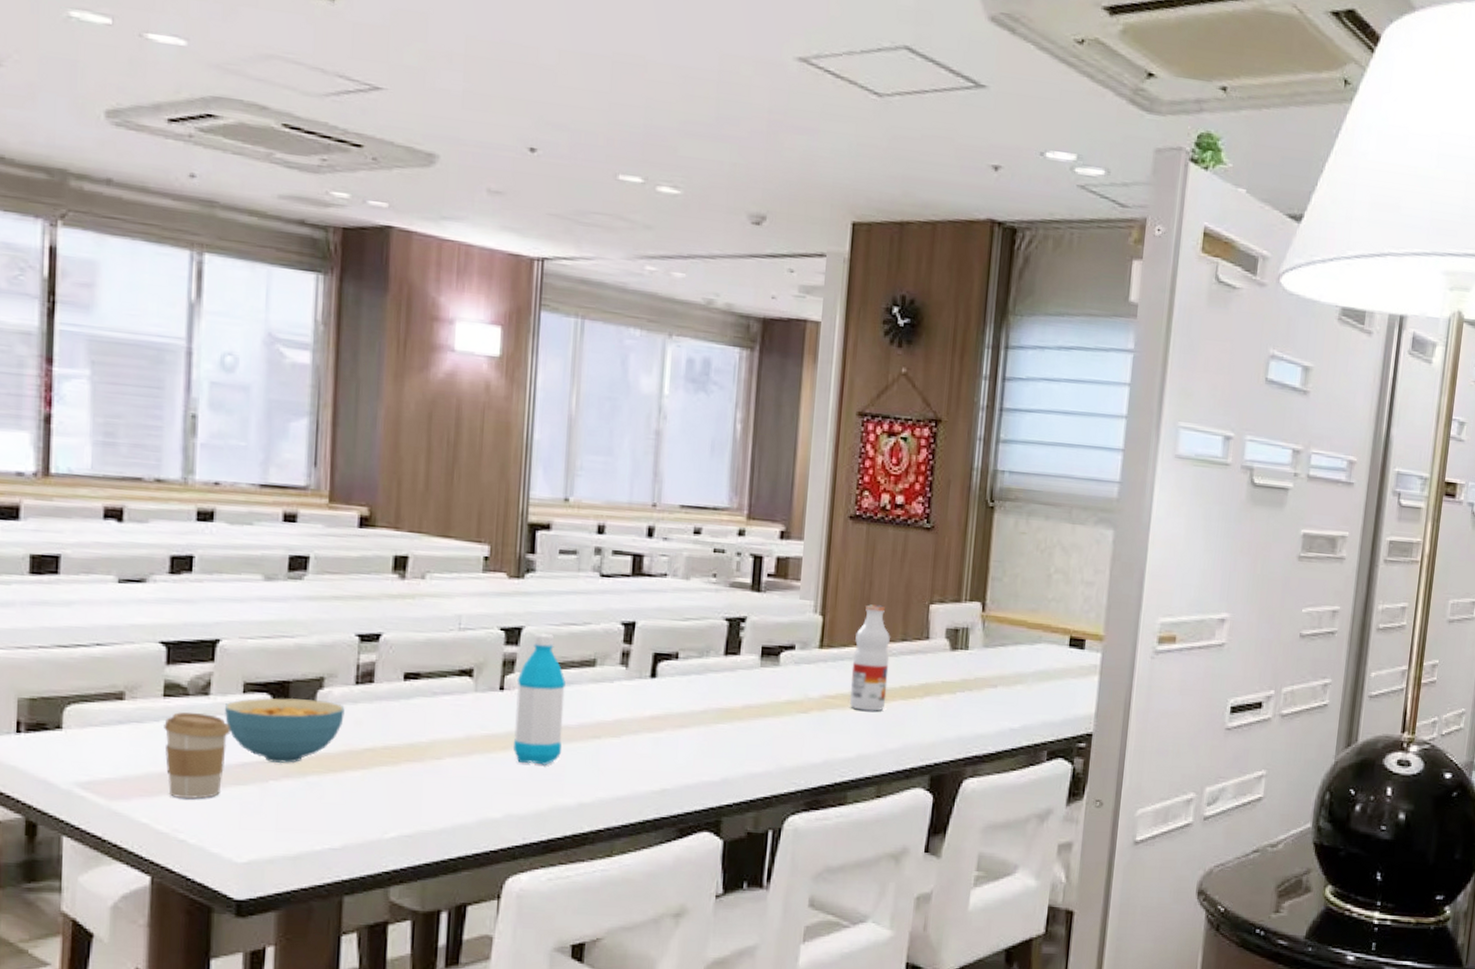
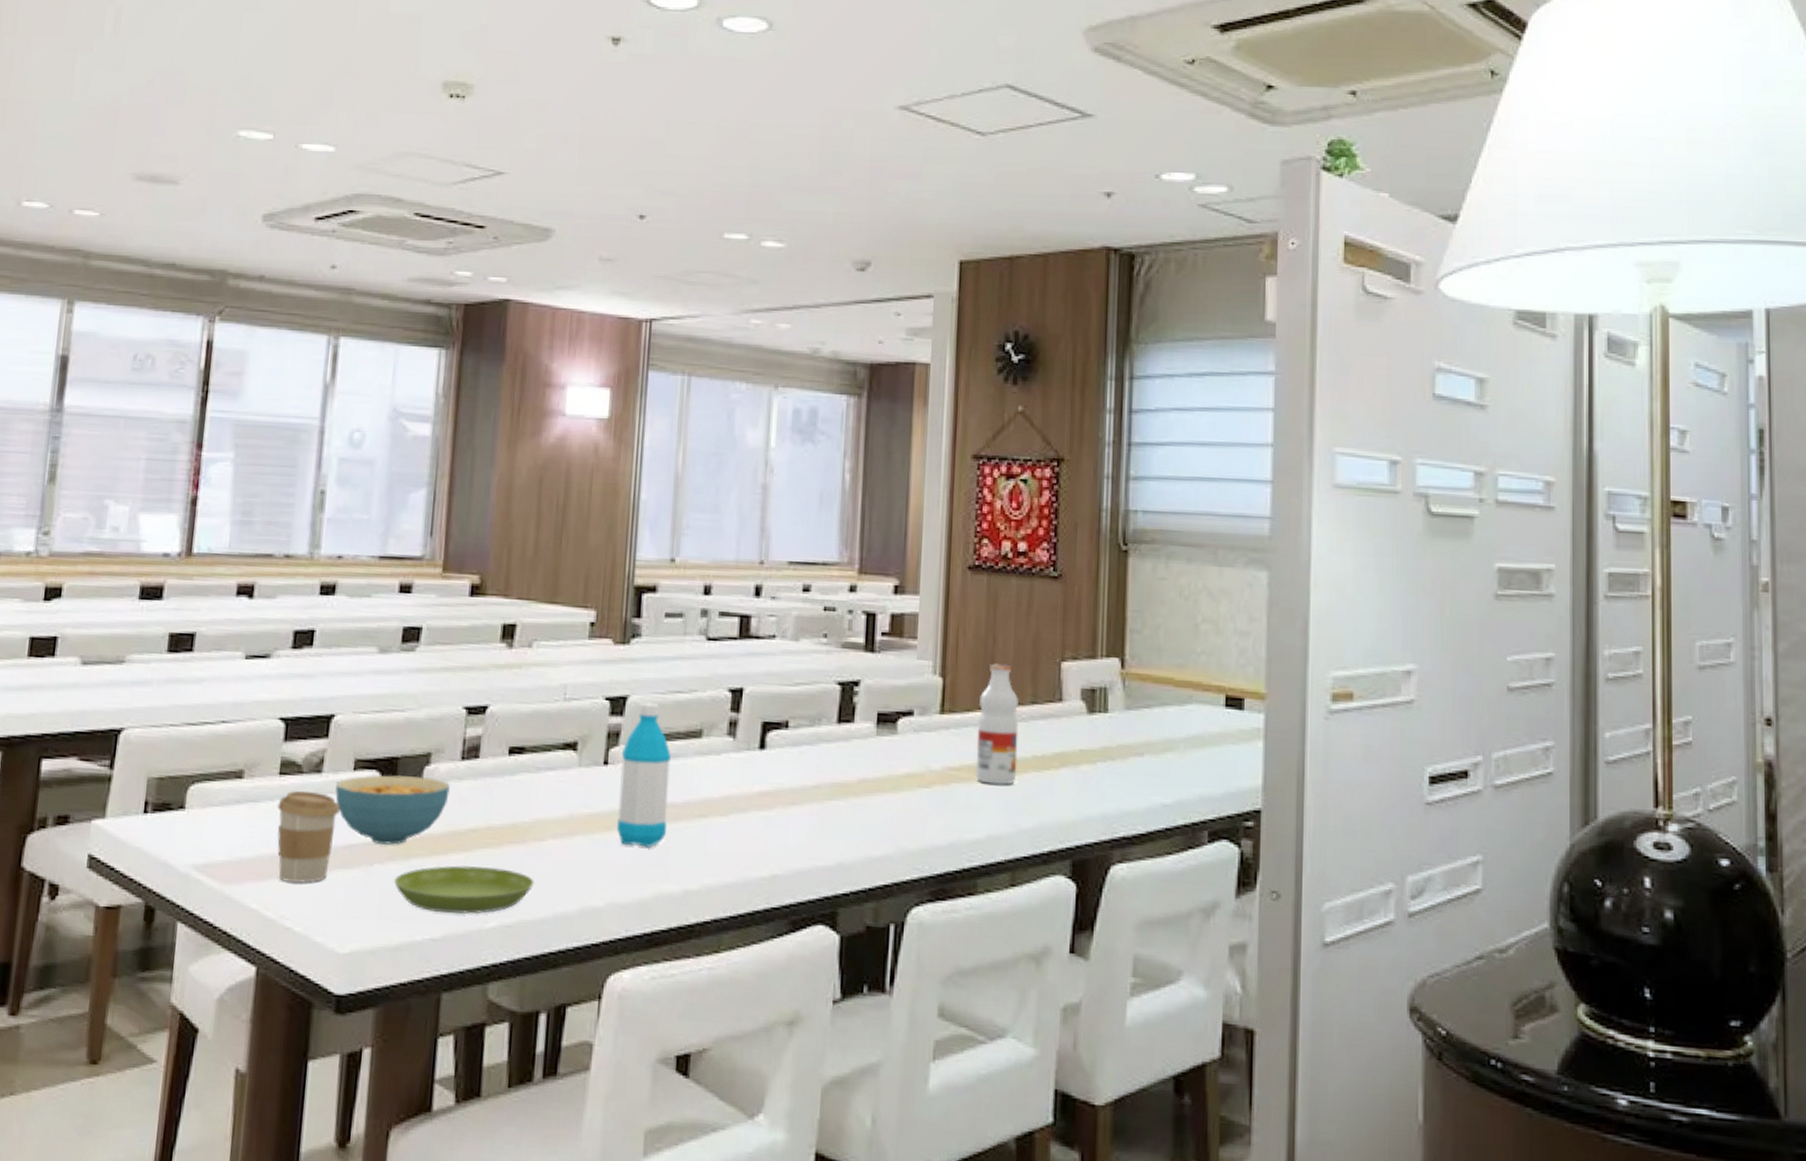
saucer: none [291,782,433,826] -> present [394,865,535,915]

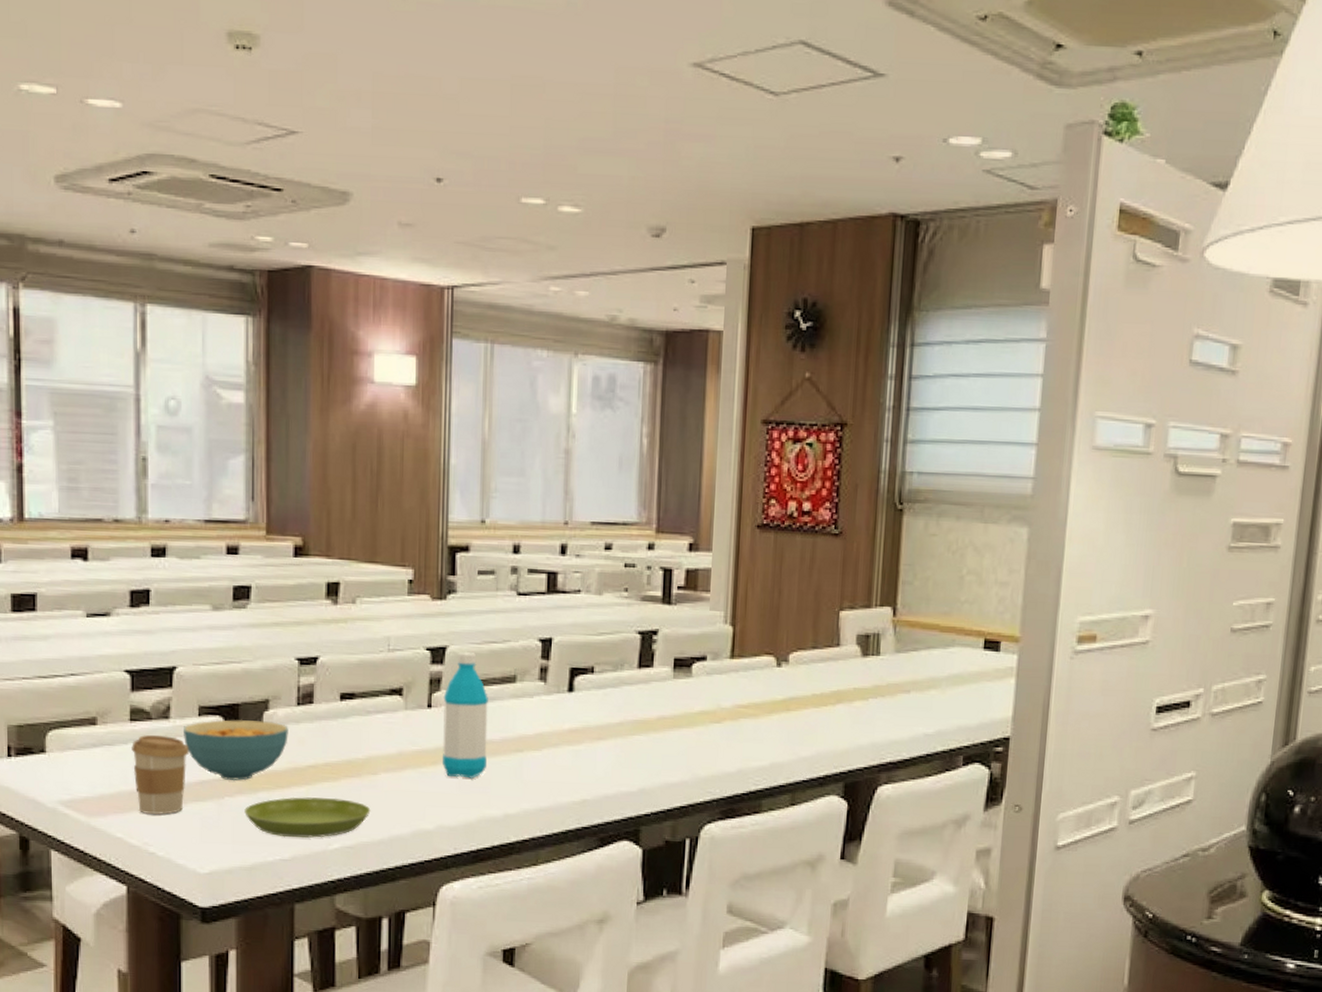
juice bottle: present [975,663,1019,785] -> none [761,613,801,720]

